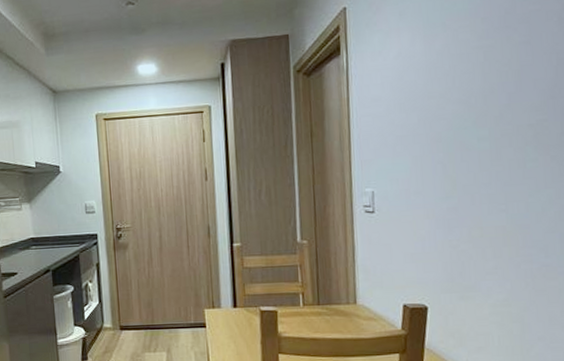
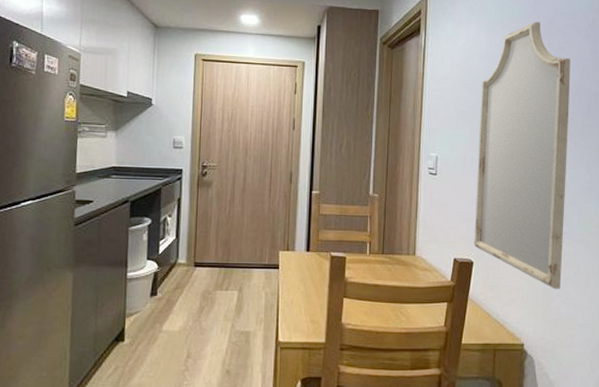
home mirror: none [422,13,544,332] -> present [474,21,570,289]

